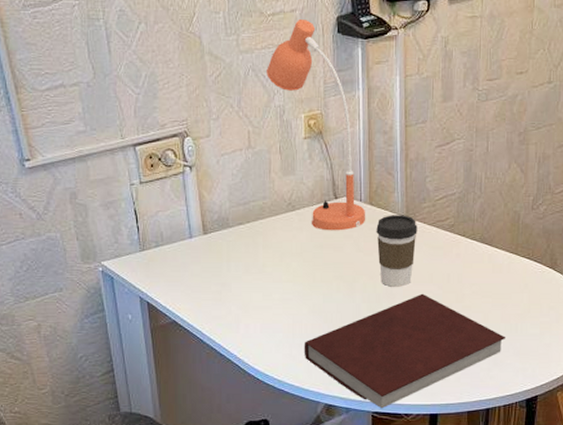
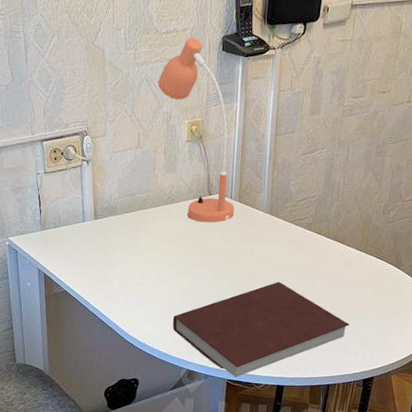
coffee cup: present [376,215,417,287] -> none [242,211,279,275]

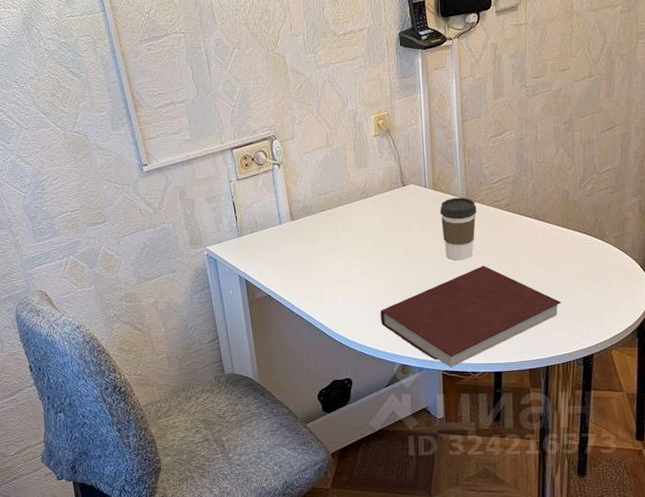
desk lamp: present [158,37,235,223] -> none [340,36,431,214]
coffee cup: none [242,211,279,275] -> present [440,197,477,260]

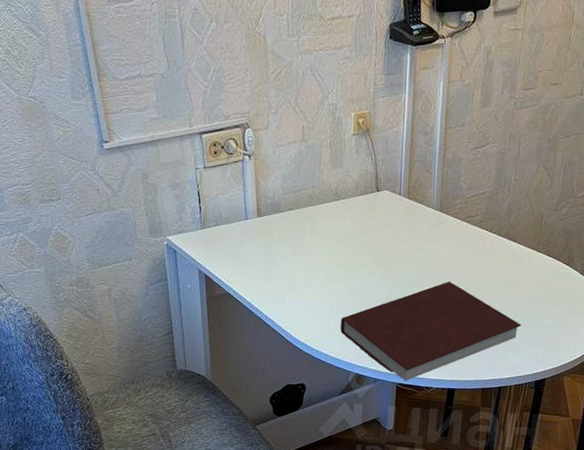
coffee cup: present [440,197,477,260] -> none [412,208,450,274]

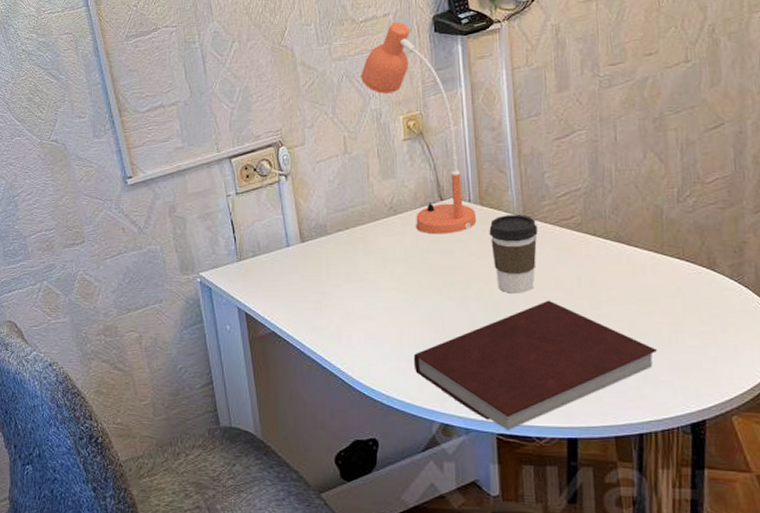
desk lamp: none [323,24,404,221] -> present [361,22,477,235]
coffee cup: none [412,208,450,274] -> present [489,214,538,293]

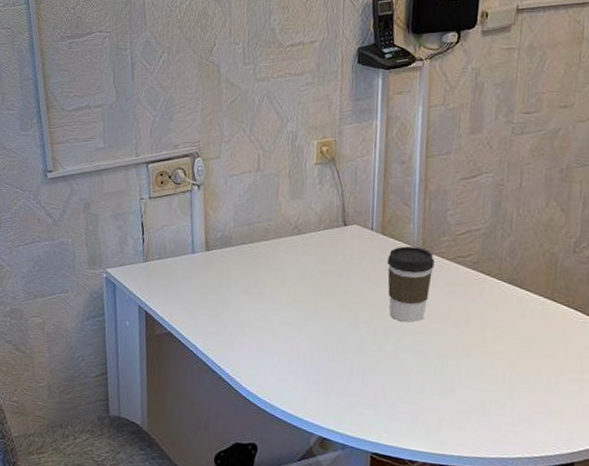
desk lamp: present [361,22,477,235] -> none [281,49,377,259]
notebook: present [413,300,658,431] -> none [299,331,537,451]

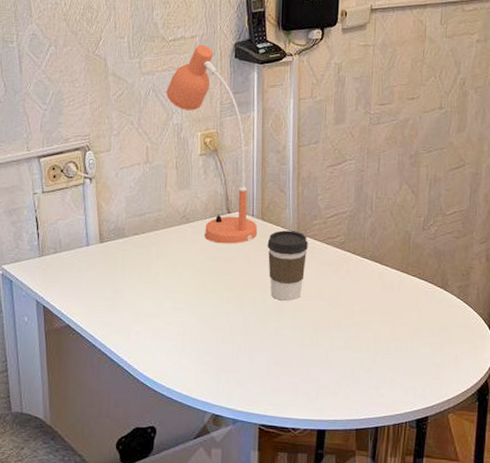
desk lamp: none [281,49,377,259] -> present [166,44,258,244]

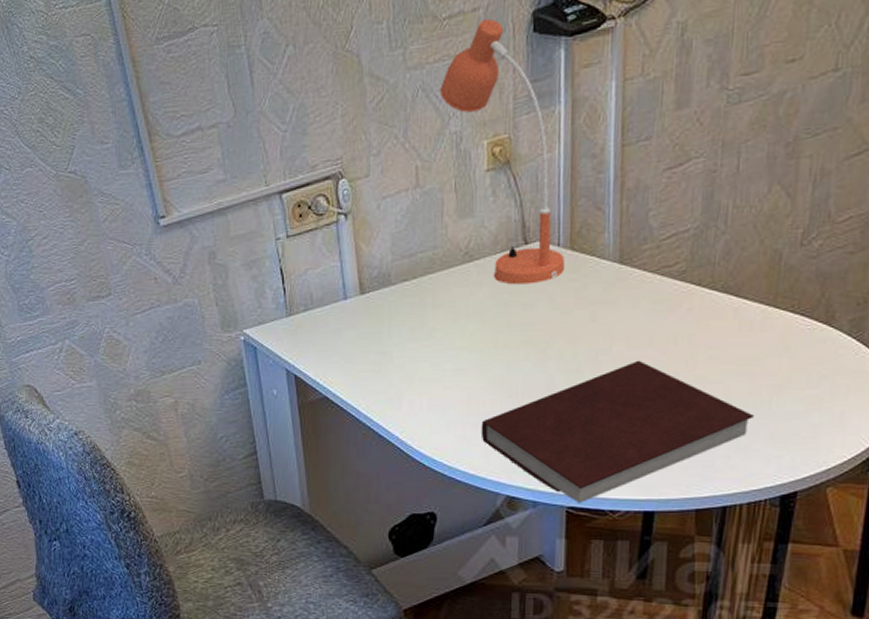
notebook: none [192,308,396,422] -> present [481,360,755,503]
coffee cup: present [267,230,308,301] -> none [578,261,635,353]

